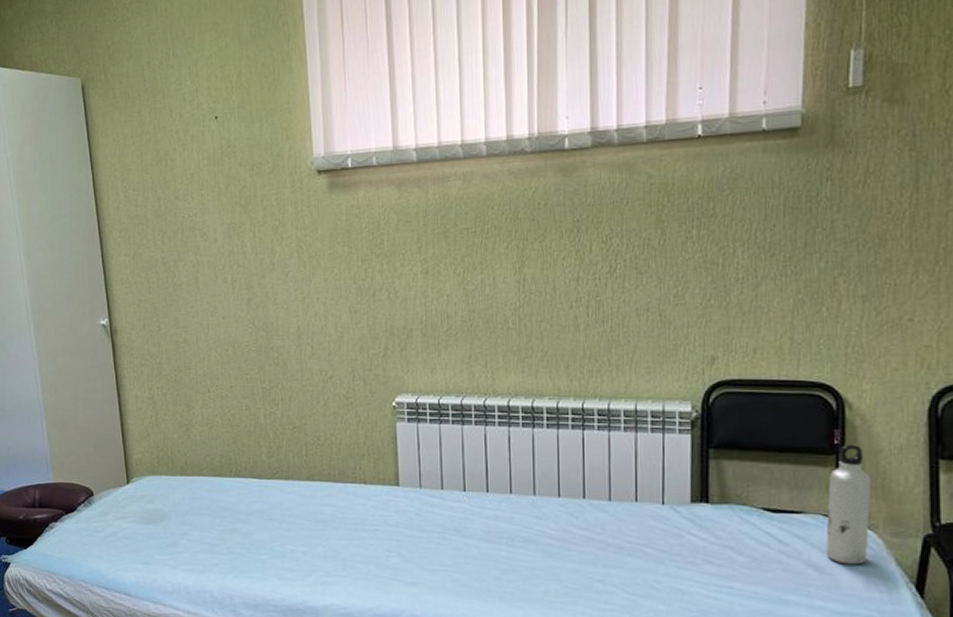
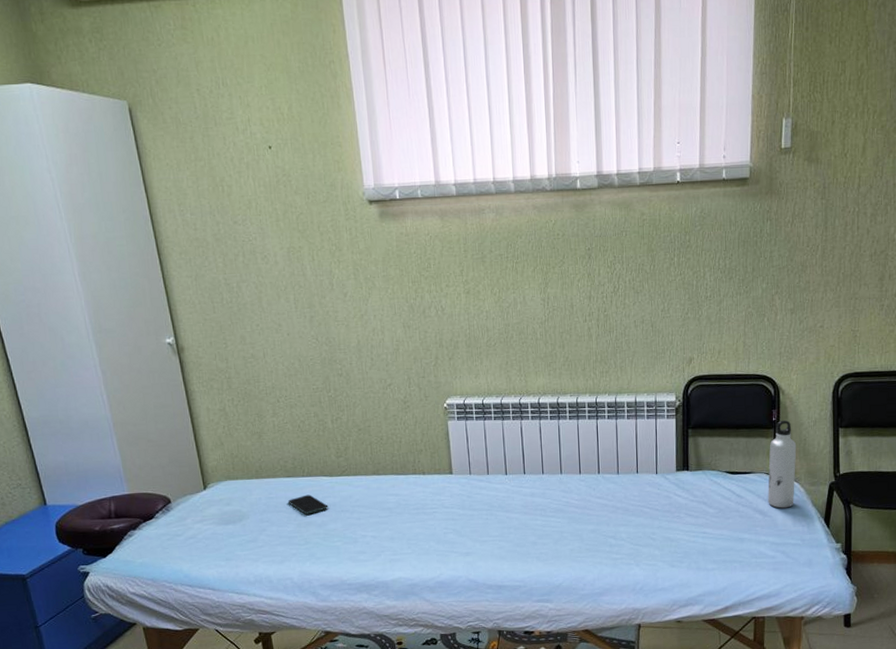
smartphone: none [212,497,256,521] -> present [287,494,328,515]

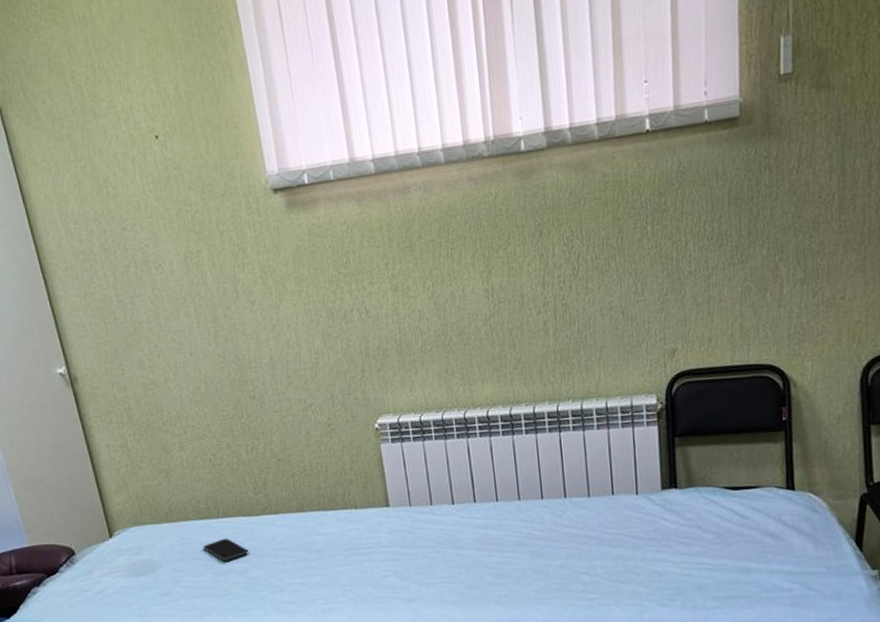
water bottle: present [768,420,797,509] -> none [779,419,816,530]

